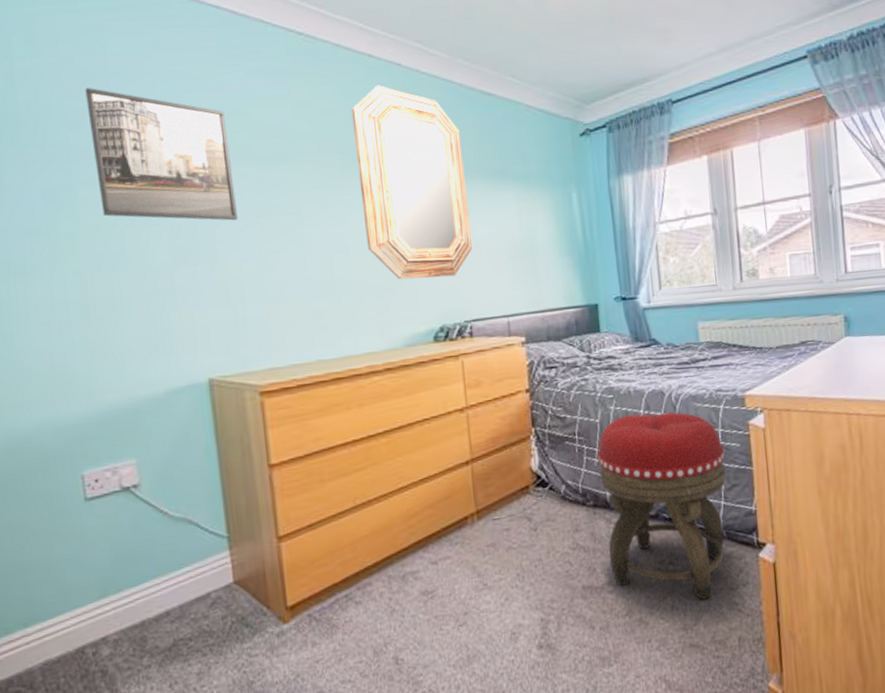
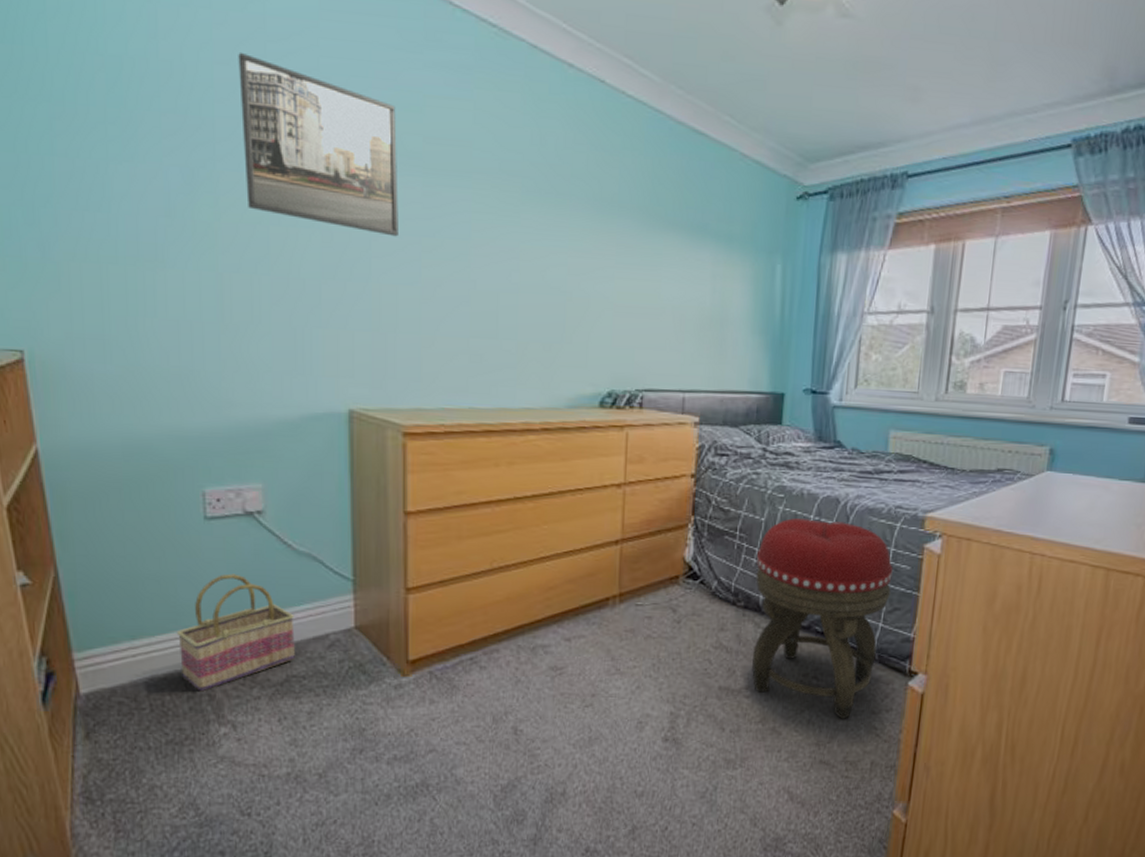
basket: none [66,548,180,669] -> present [176,573,295,692]
home mirror: present [351,85,473,280] -> none [540,102,662,338]

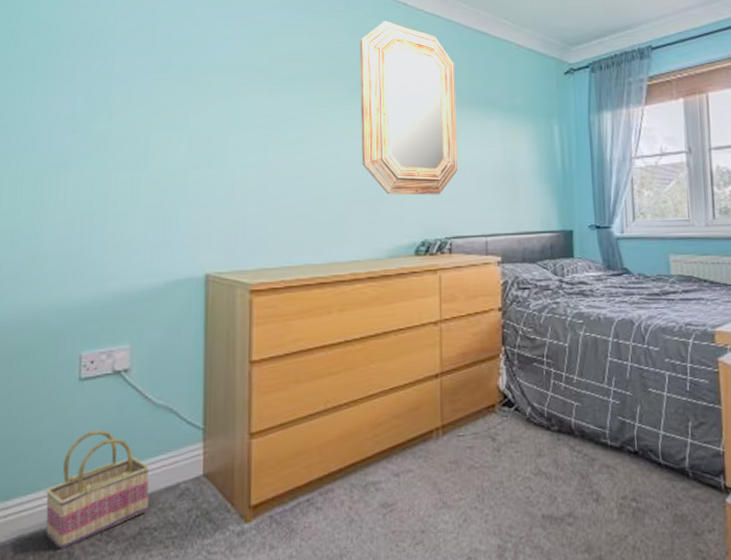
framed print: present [238,51,398,237] -> none [134,11,250,132]
home mirror: none [540,102,662,338] -> present [360,21,459,195]
footstool: present [751,518,893,719] -> none [565,341,694,543]

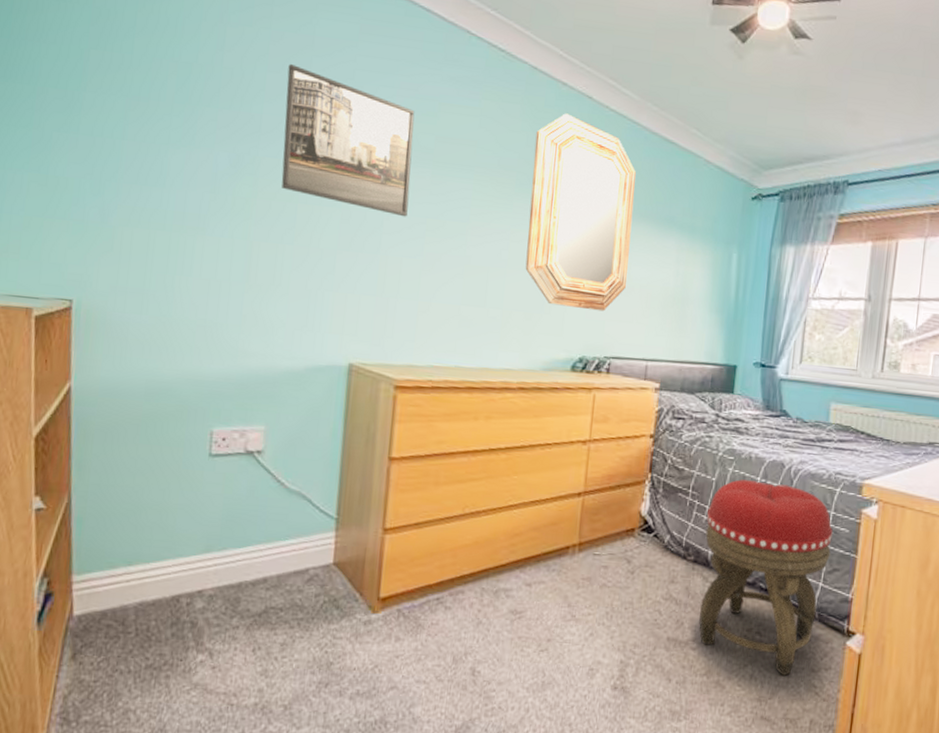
basket: present [45,430,150,550] -> none [169,507,279,619]
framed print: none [134,11,250,132] -> present [281,63,415,217]
footstool: none [565,341,694,543] -> present [699,479,833,676]

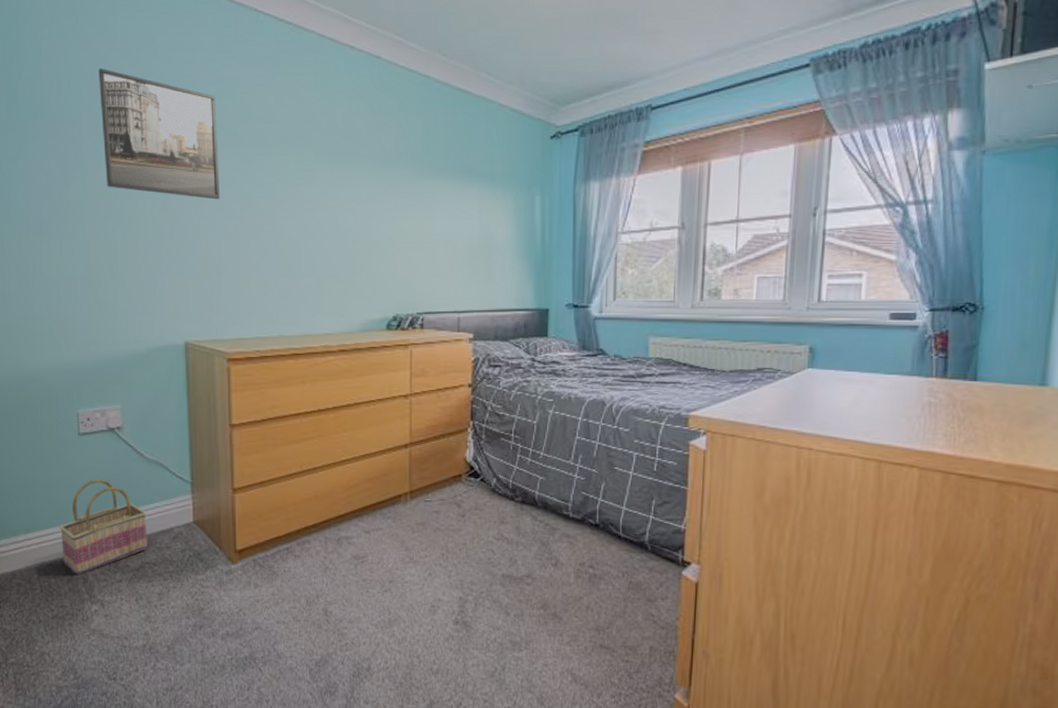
basket: none [169,507,279,619] -> present [59,478,148,576]
home mirror: present [525,113,636,312] -> none [330,77,432,269]
footstool: present [699,479,833,676] -> none [531,421,660,606]

